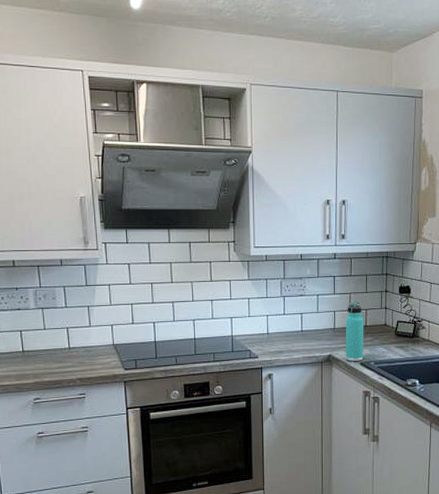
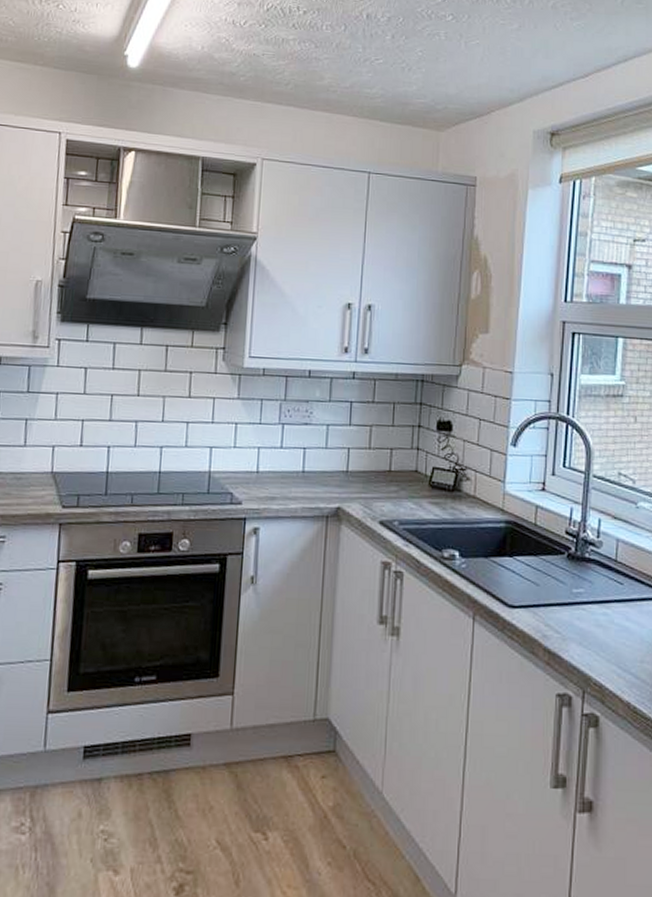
thermos bottle: present [345,302,364,361] -> none [359,437,388,519]

